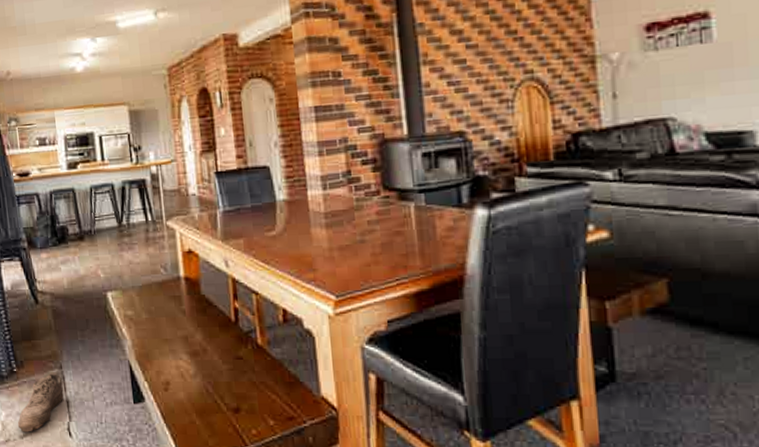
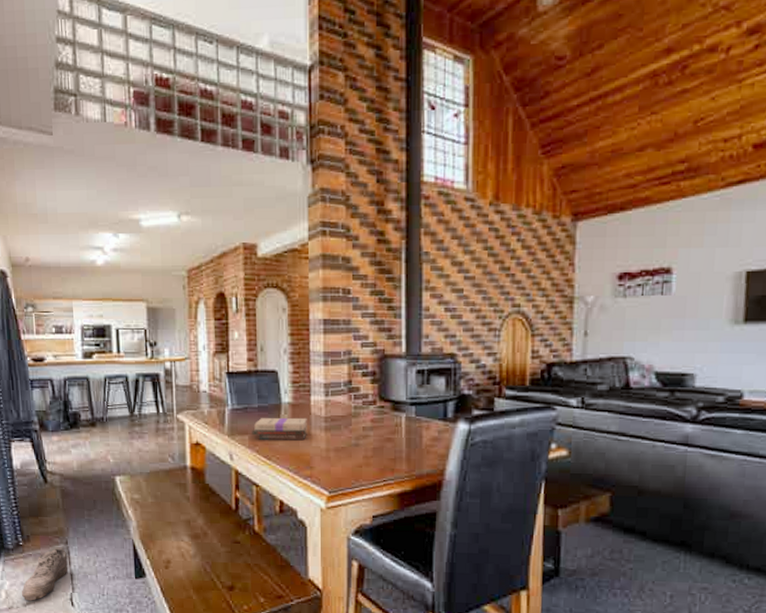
books: none [246,215,307,243] -> present [252,417,307,441]

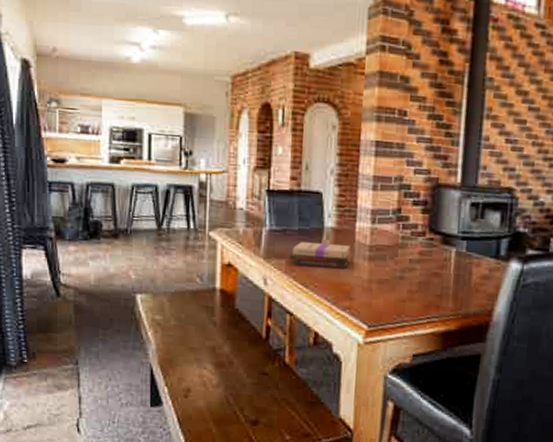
shoe: present [21,547,68,601] -> none [22,367,77,425]

